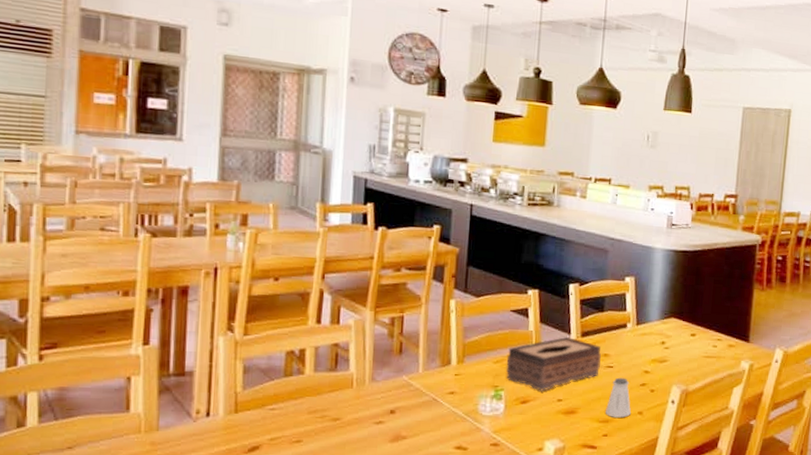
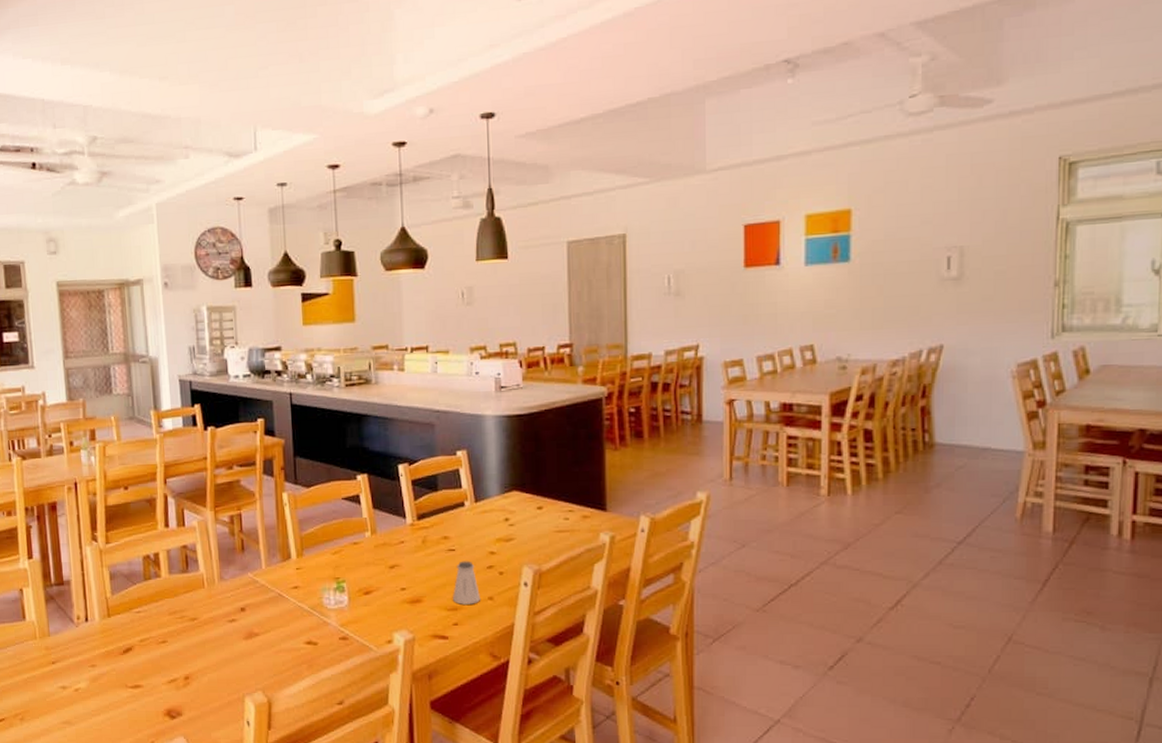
tissue box: present [506,337,601,391] -> none [344,522,441,581]

